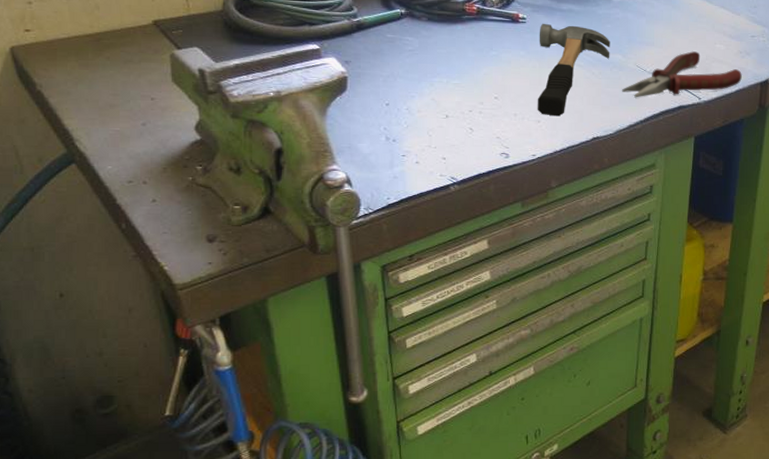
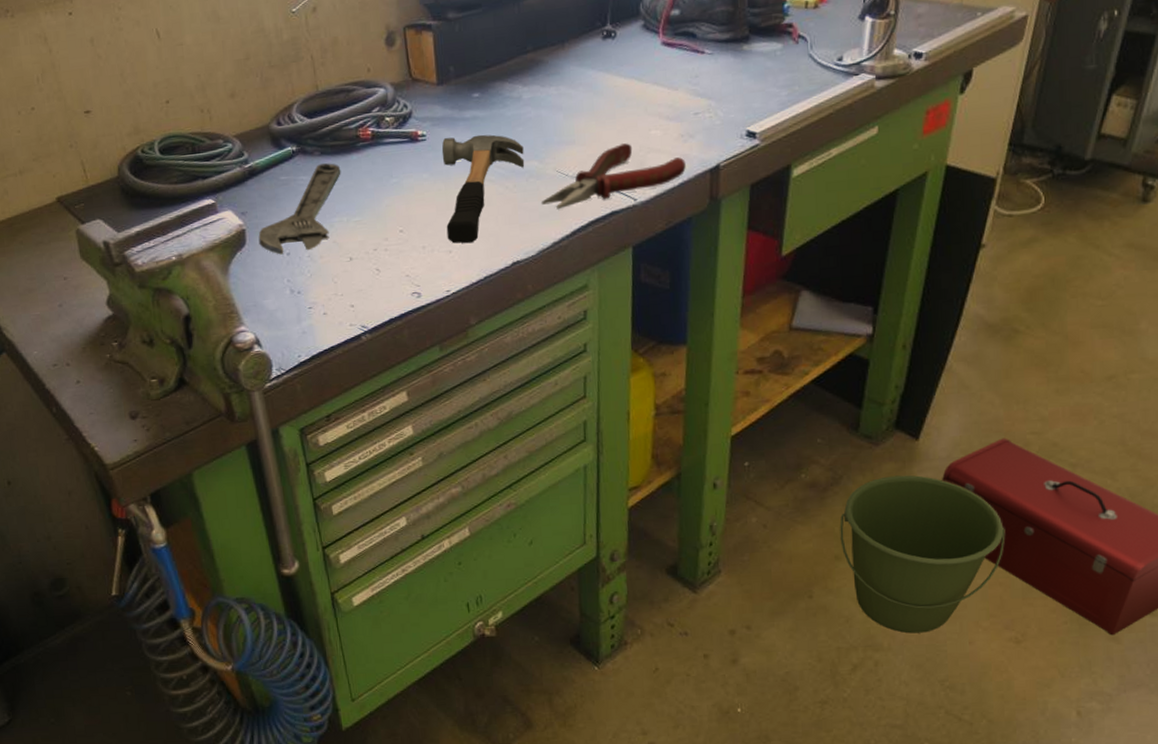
adjustable wrench: none [359,29,445,104] -> present [258,163,341,255]

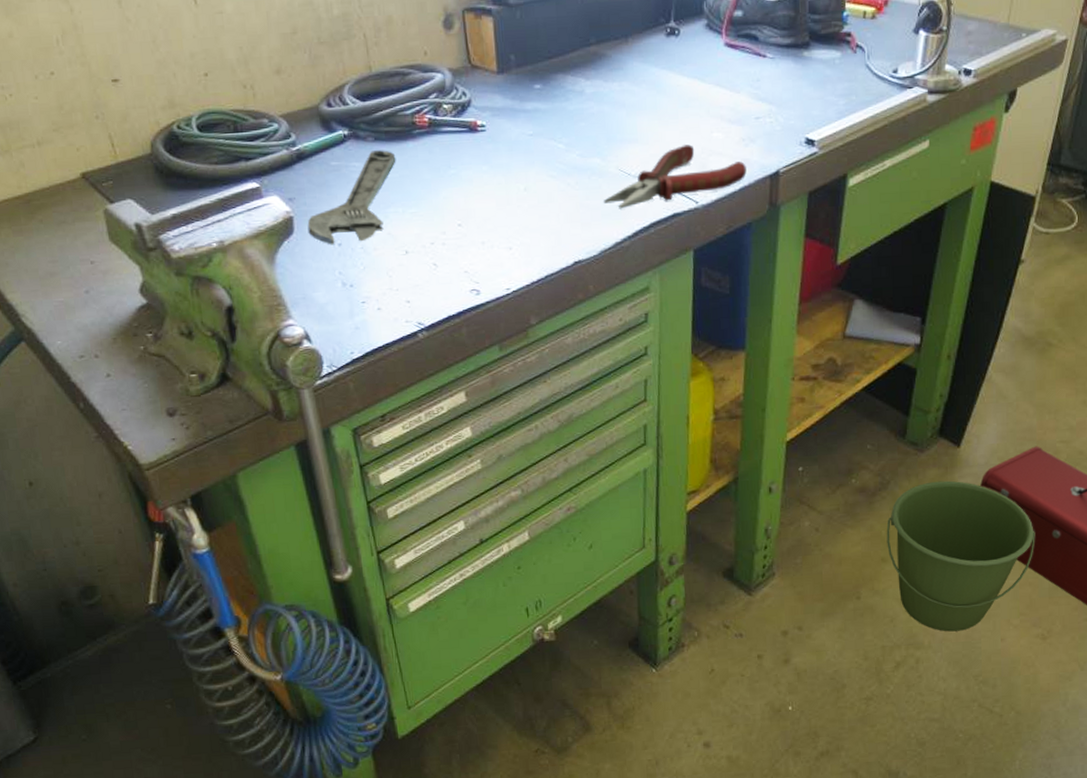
claw hammer: present [441,134,525,244] -> none [502,128,587,241]

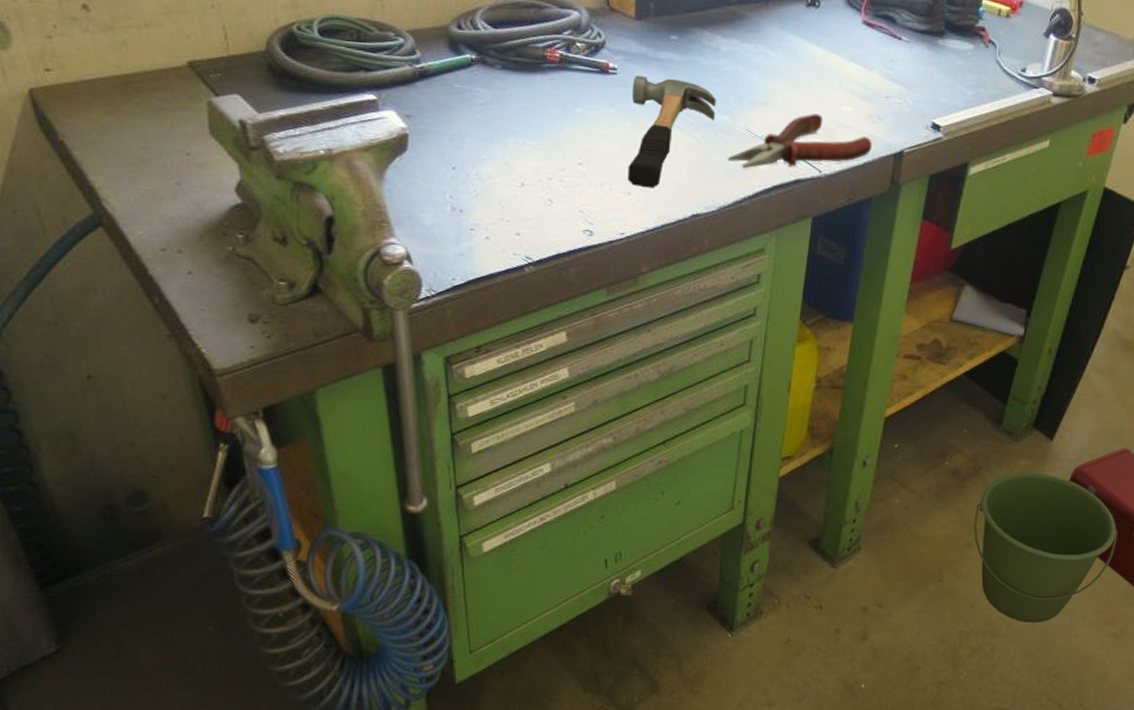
adjustable wrench: present [307,150,396,245] -> none [422,78,522,168]
claw hammer: none [502,128,587,241] -> present [627,76,716,188]

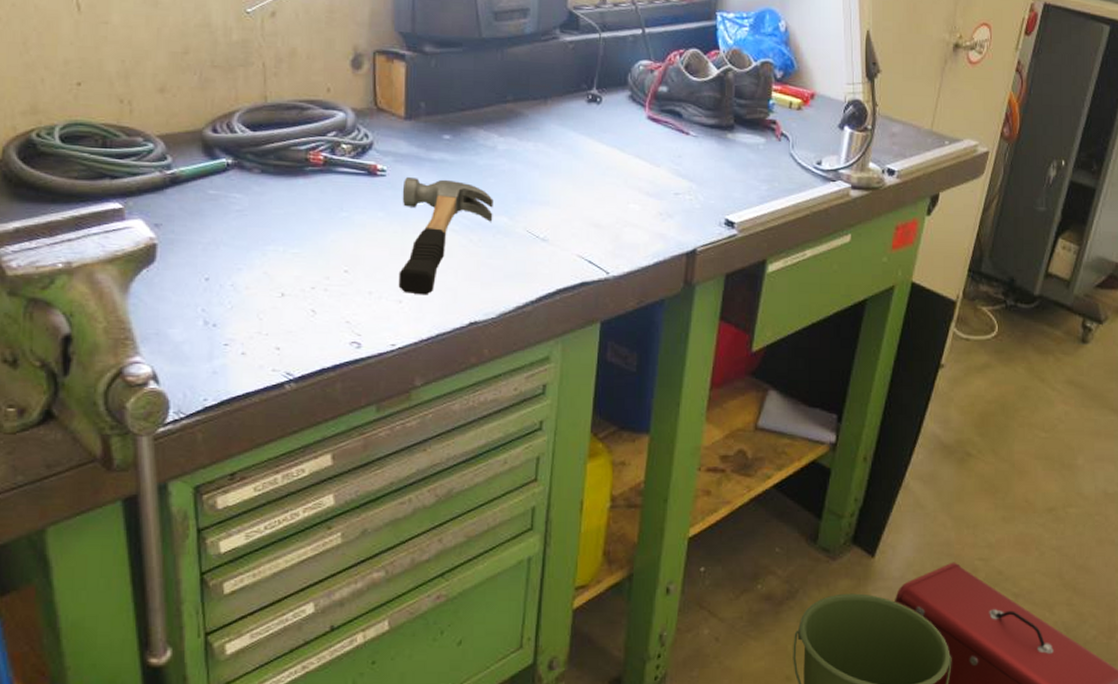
pliers: present [727,113,872,169] -> none [506,213,662,272]

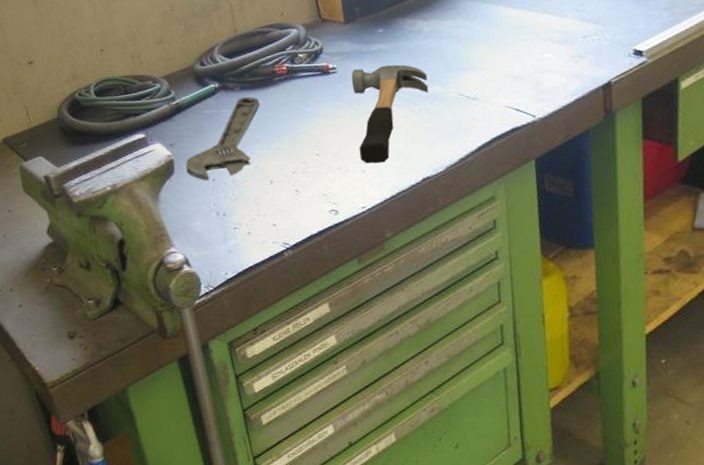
adjustable wrench: none [172,183,283,279] -> present [185,96,260,181]

